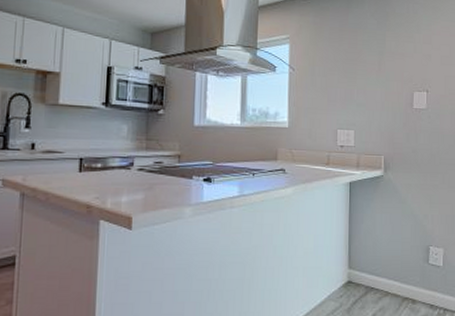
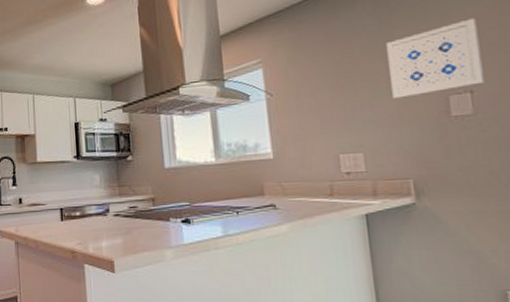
wall art: none [379,34,436,89] -> present [386,18,485,99]

